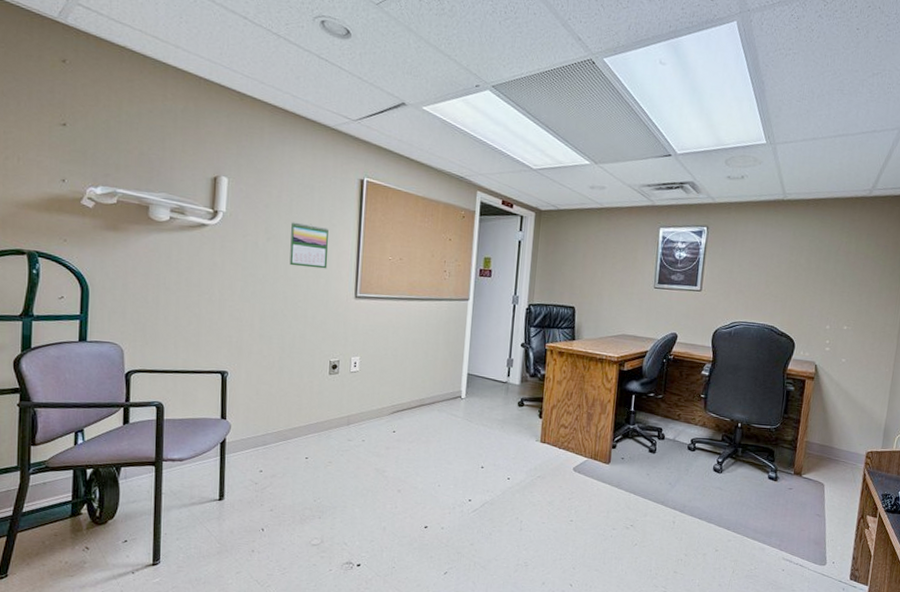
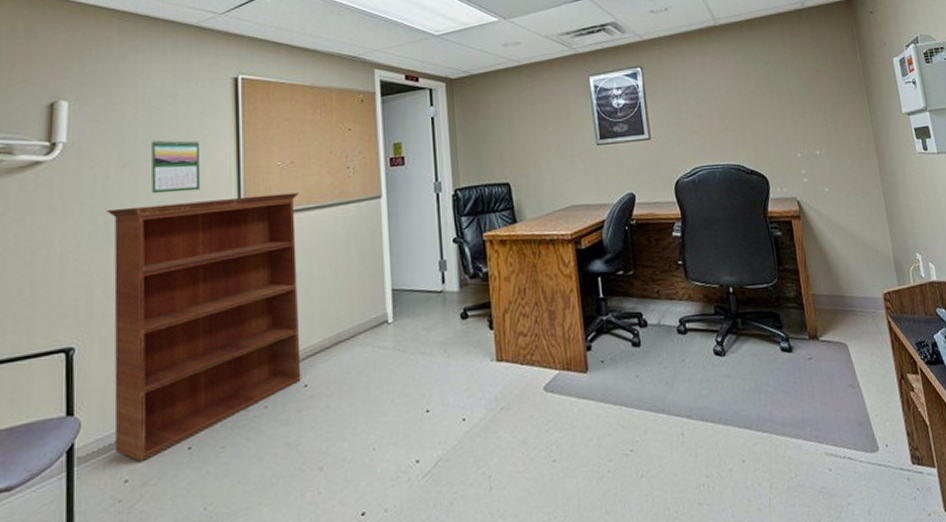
bookcase: none [254,272,404,460] -> present [106,192,301,461]

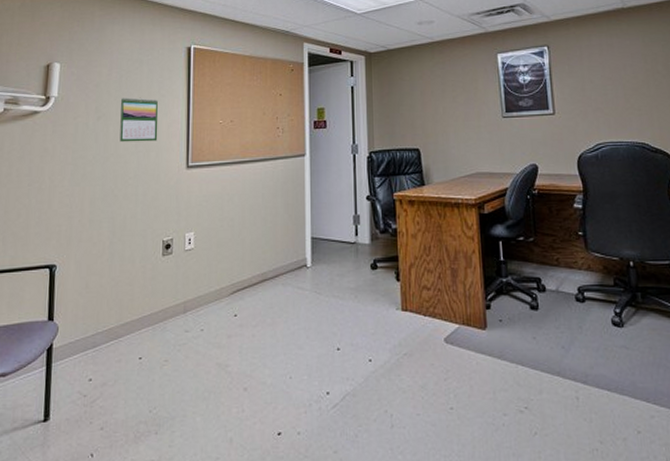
bookcase: present [106,192,301,461] -> none [83,147,237,364]

